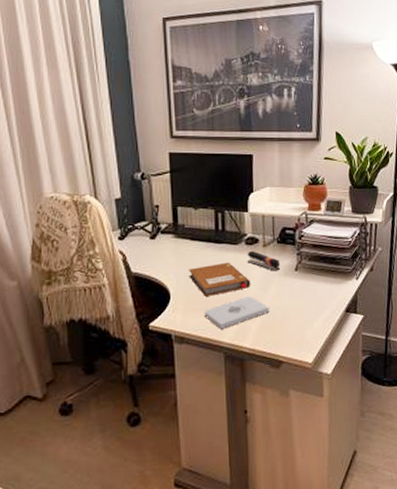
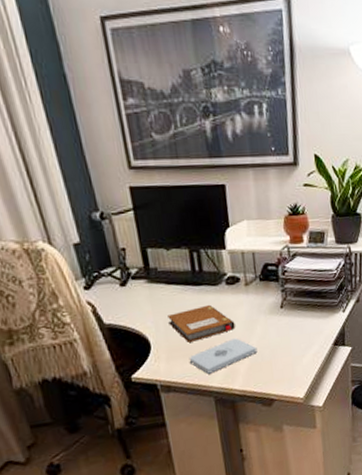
stapler: present [247,250,281,271] -> none [228,290,266,311]

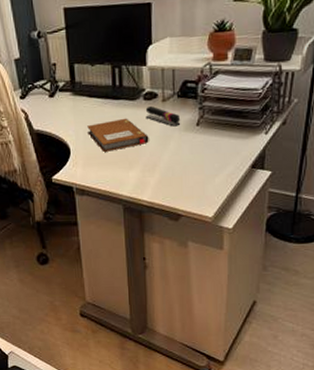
notepad: present [188,338,258,374] -> none [103,152,169,183]
stapler: none [228,290,266,311] -> present [145,105,181,127]

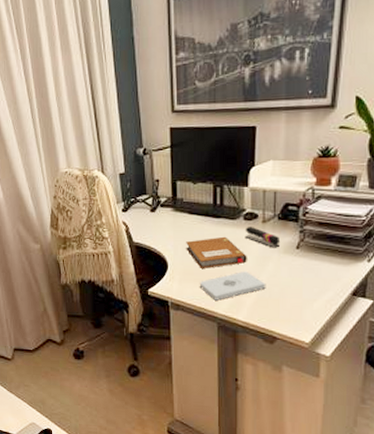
notepad: none [103,152,169,183] -> present [199,271,266,301]

